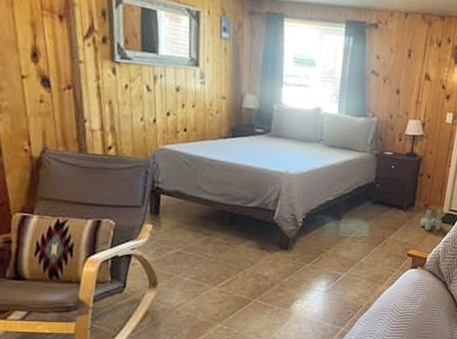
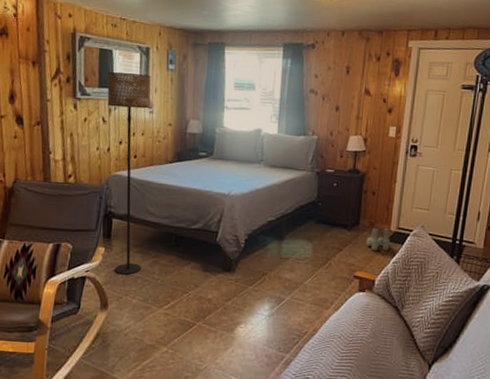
floor lamp: none [151,35,203,253] -> present [107,72,151,275]

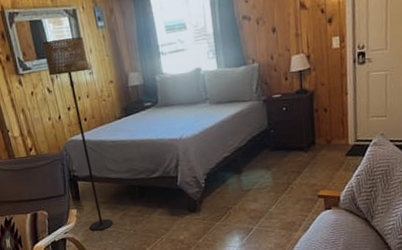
boots: present [366,227,391,251] -> none [325,142,351,168]

